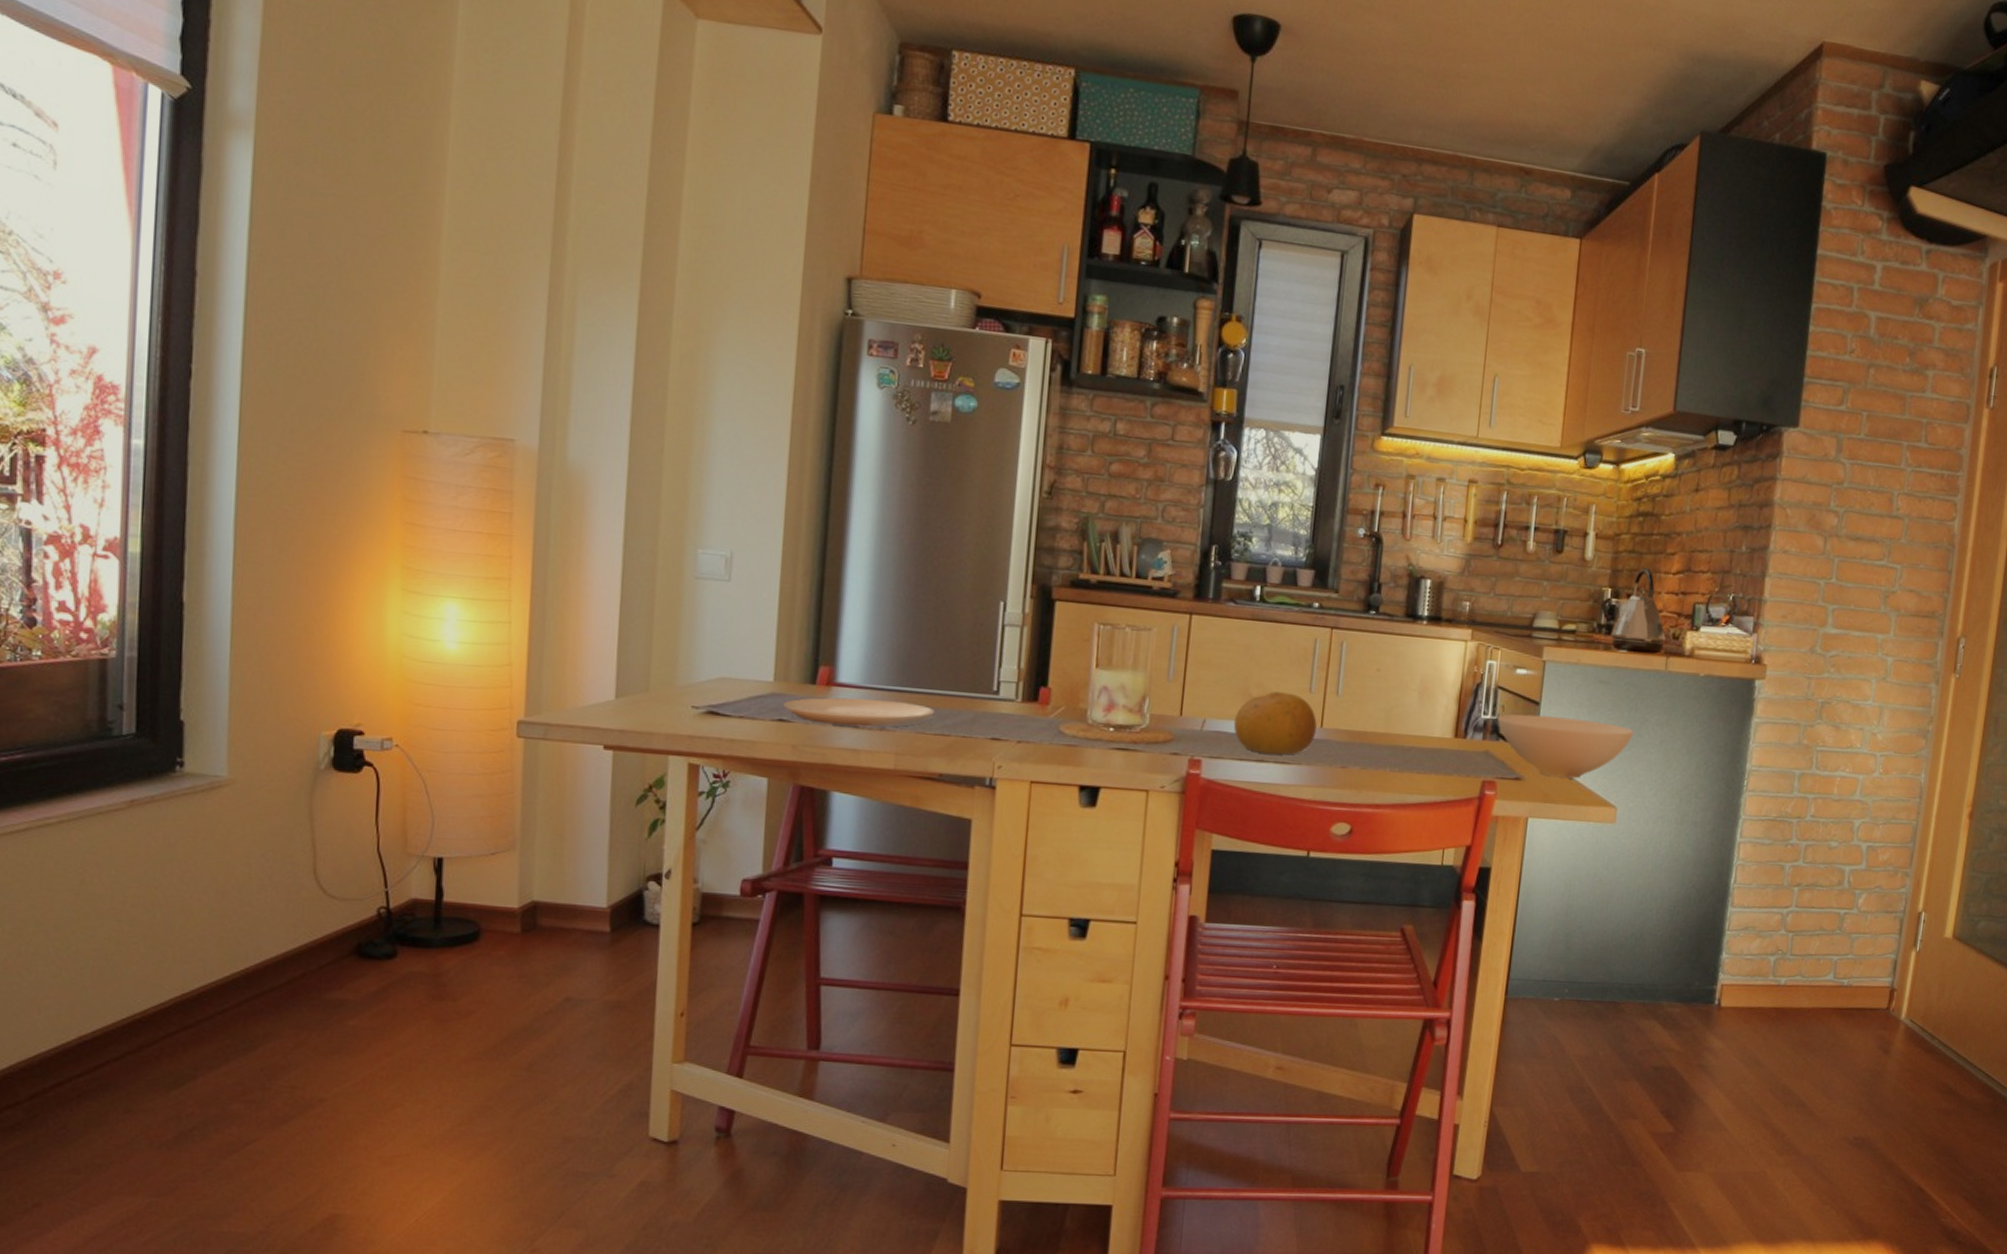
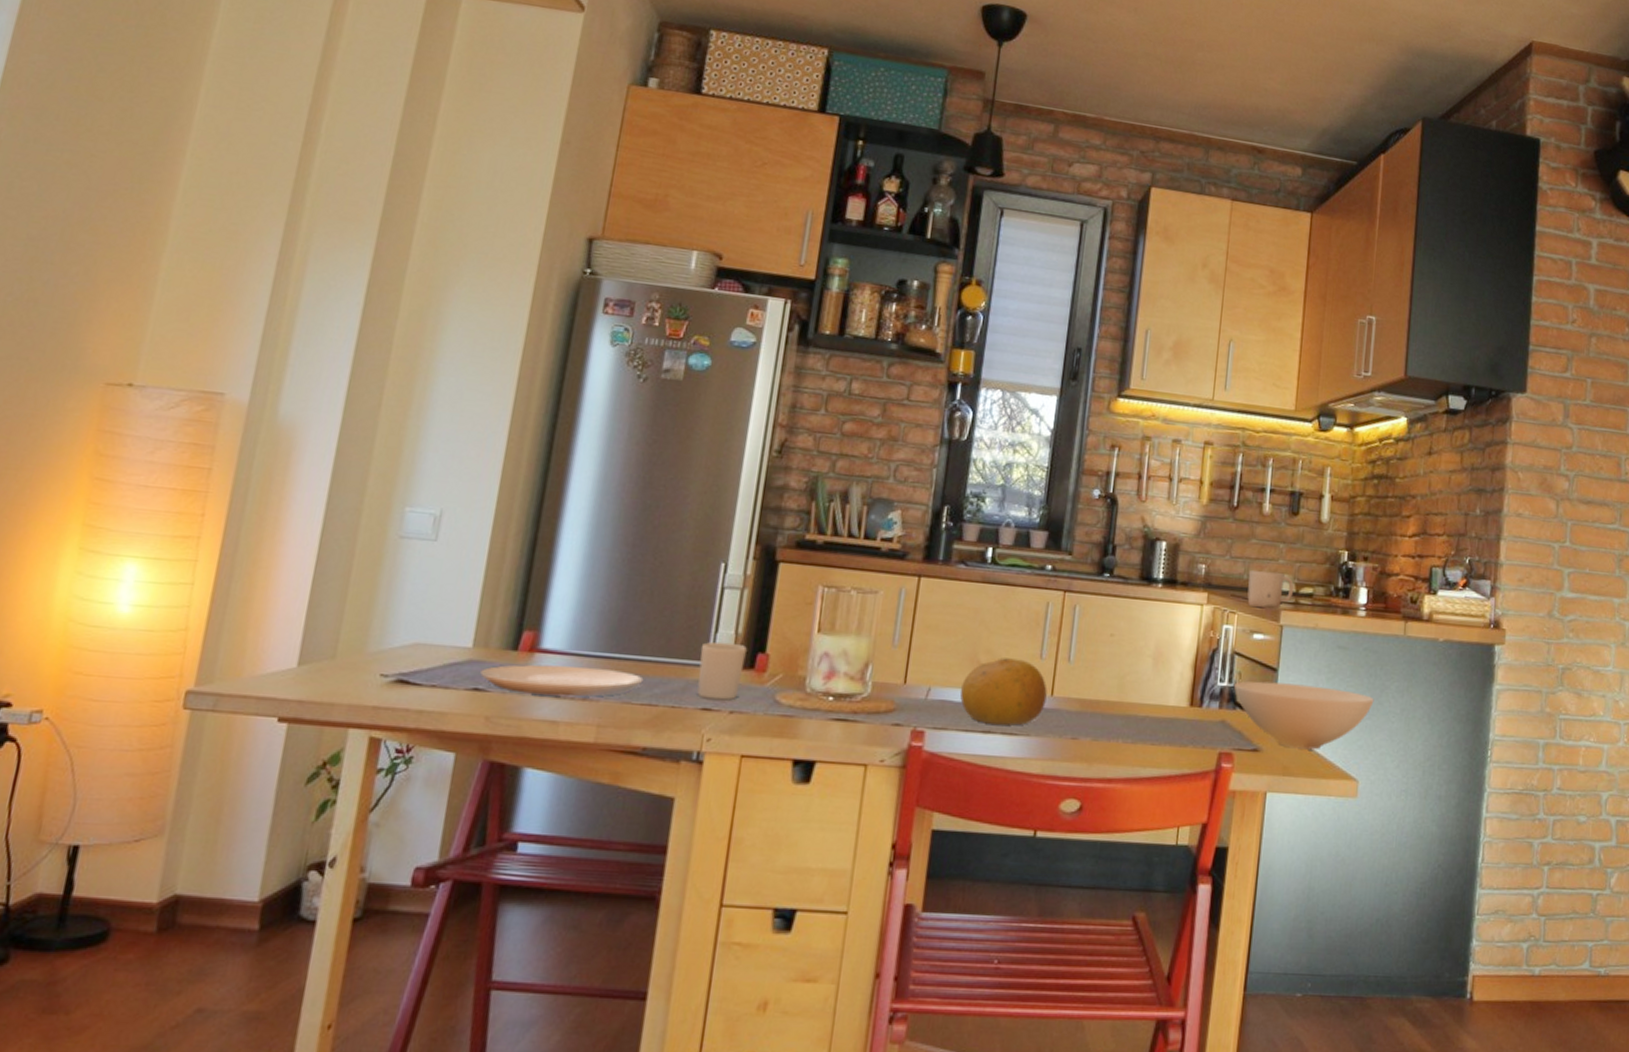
mug: none [986,676,1030,732] -> present [697,641,747,702]
mug: none [1510,608,1557,646] -> present [1247,570,1294,610]
kettle: present [1610,568,1666,655] -> none [1348,530,1404,619]

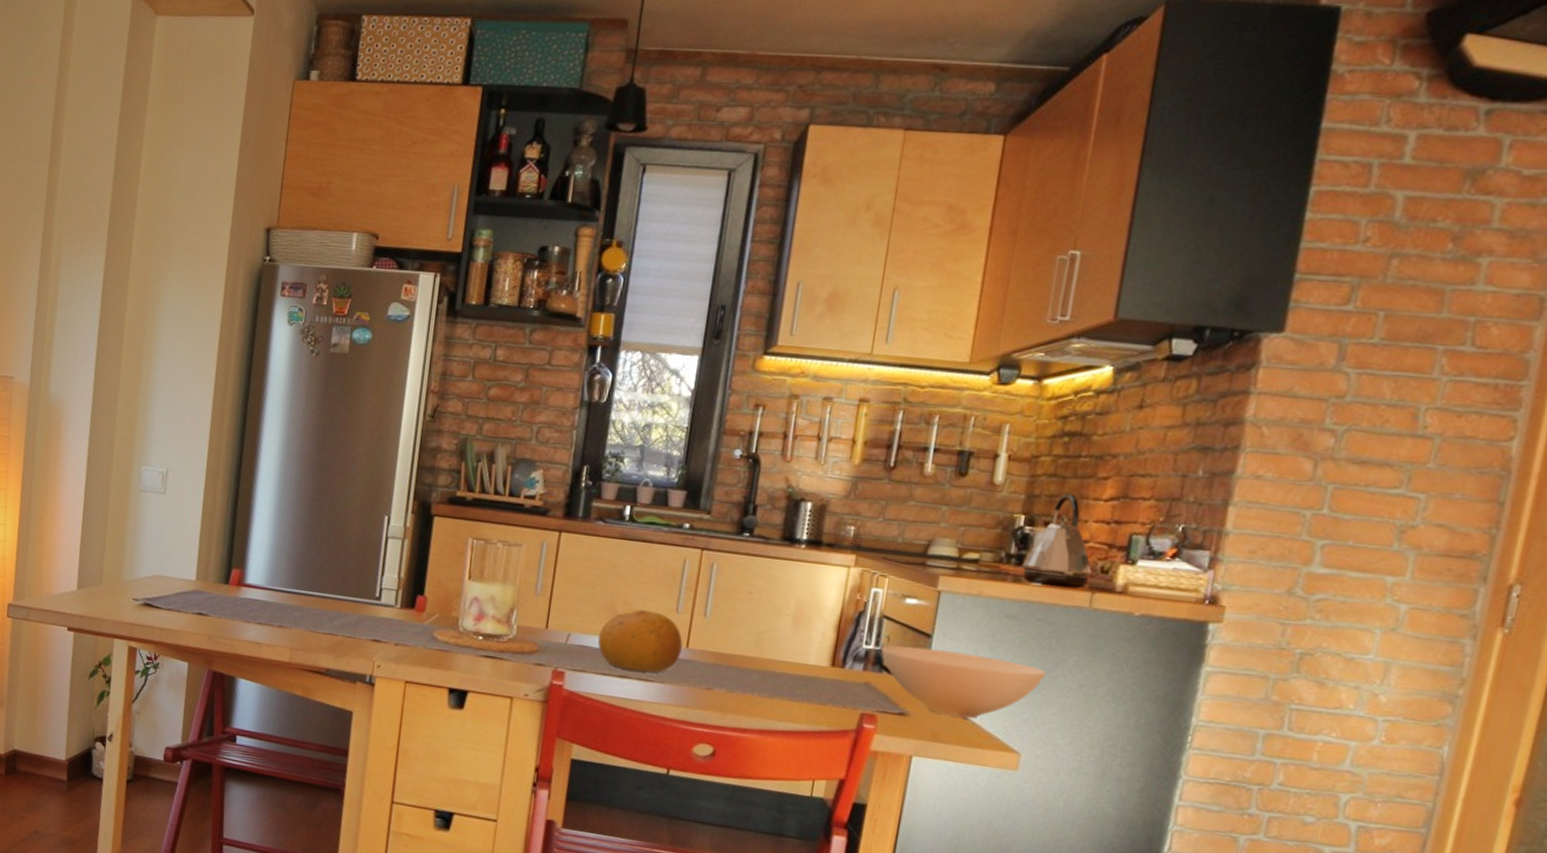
plate: present [480,664,644,697] -> none [203,595,325,625]
mug: present [697,641,747,702] -> none [368,584,408,635]
mug: present [1247,570,1294,610] -> none [900,533,957,575]
kettle: none [1348,530,1404,619] -> present [1021,493,1092,589]

